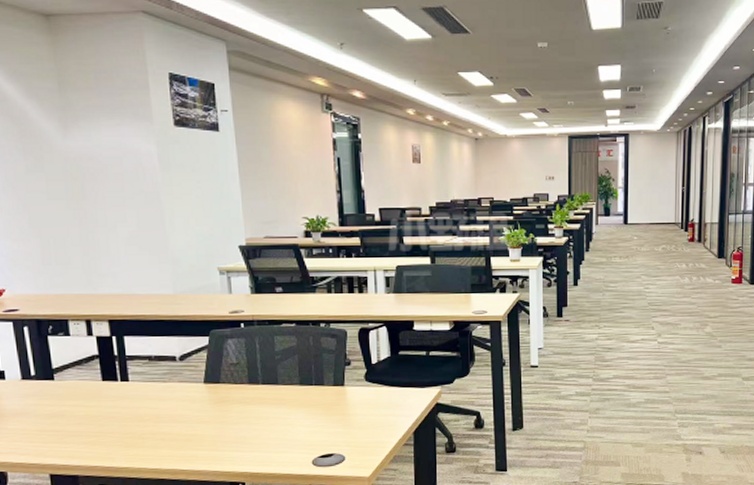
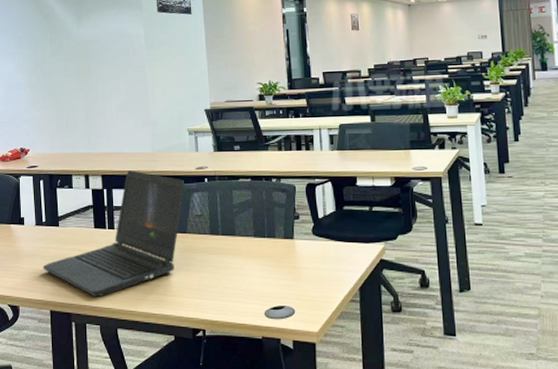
laptop computer: none [35,314,217,457] -> present [43,170,185,298]

